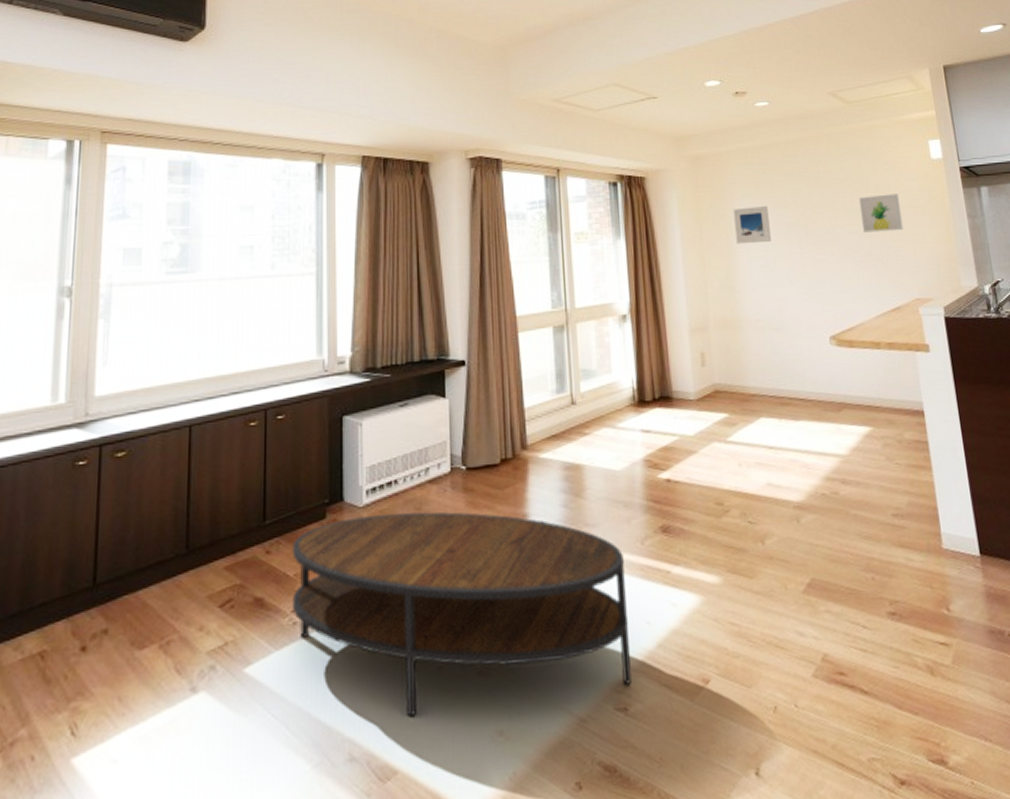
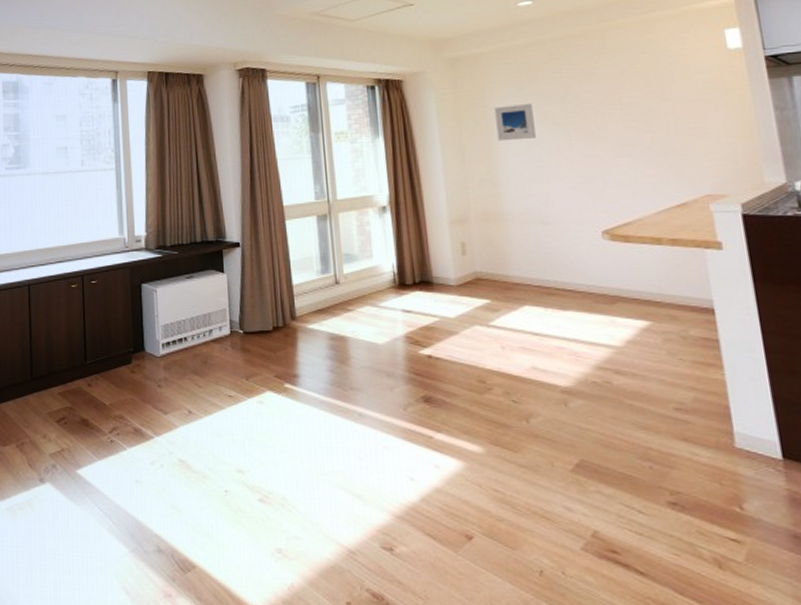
coffee table: present [291,511,633,717] -> none [107,364,397,529]
wall art: present [858,193,904,233] -> none [636,87,692,128]

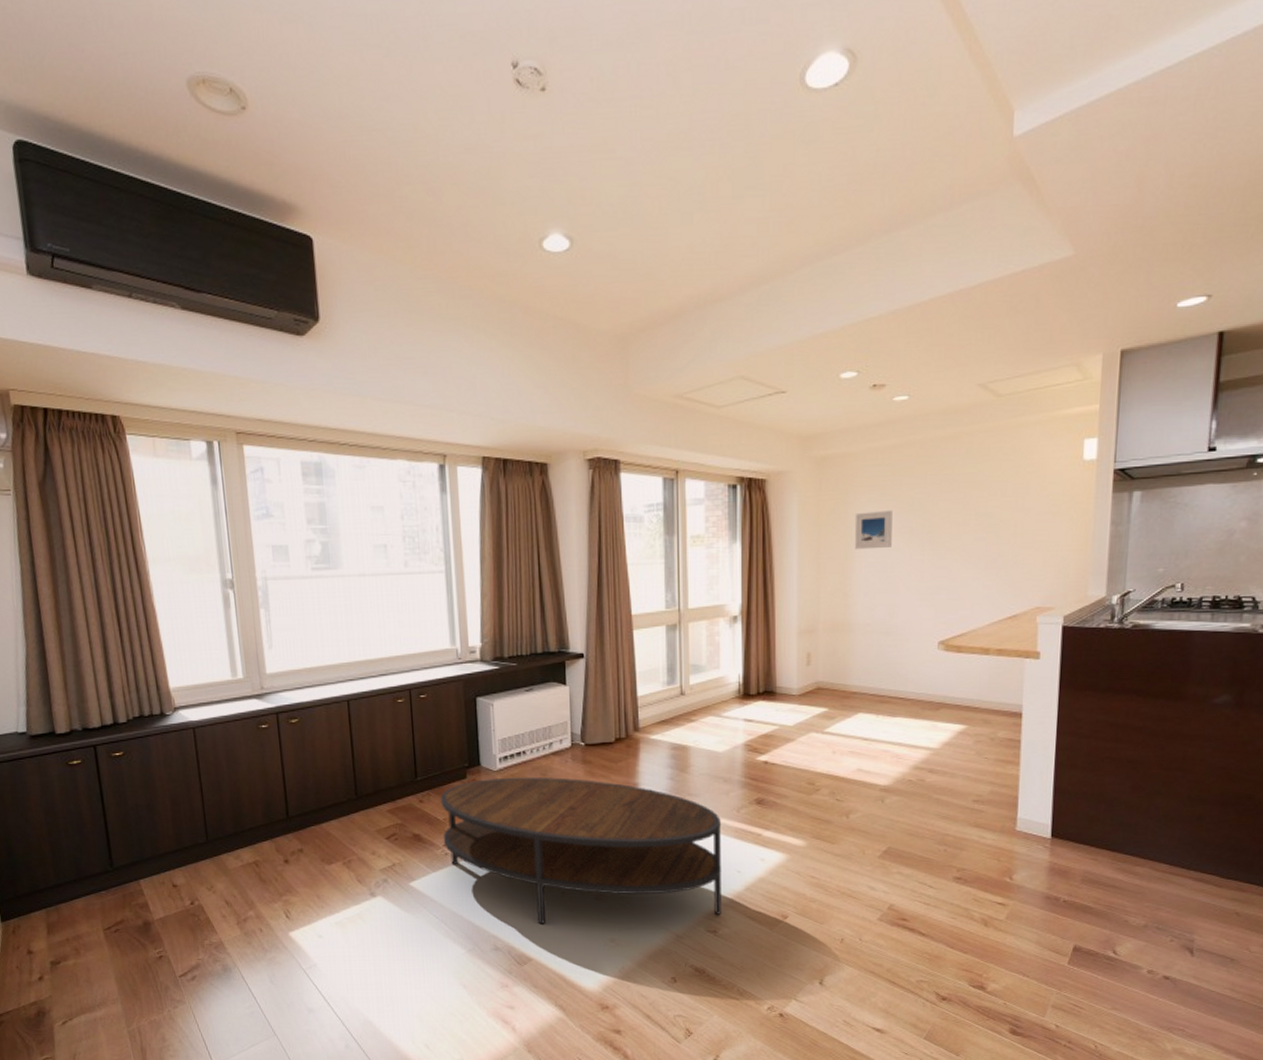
coffee table: none [107,364,397,529] -> present [440,777,723,925]

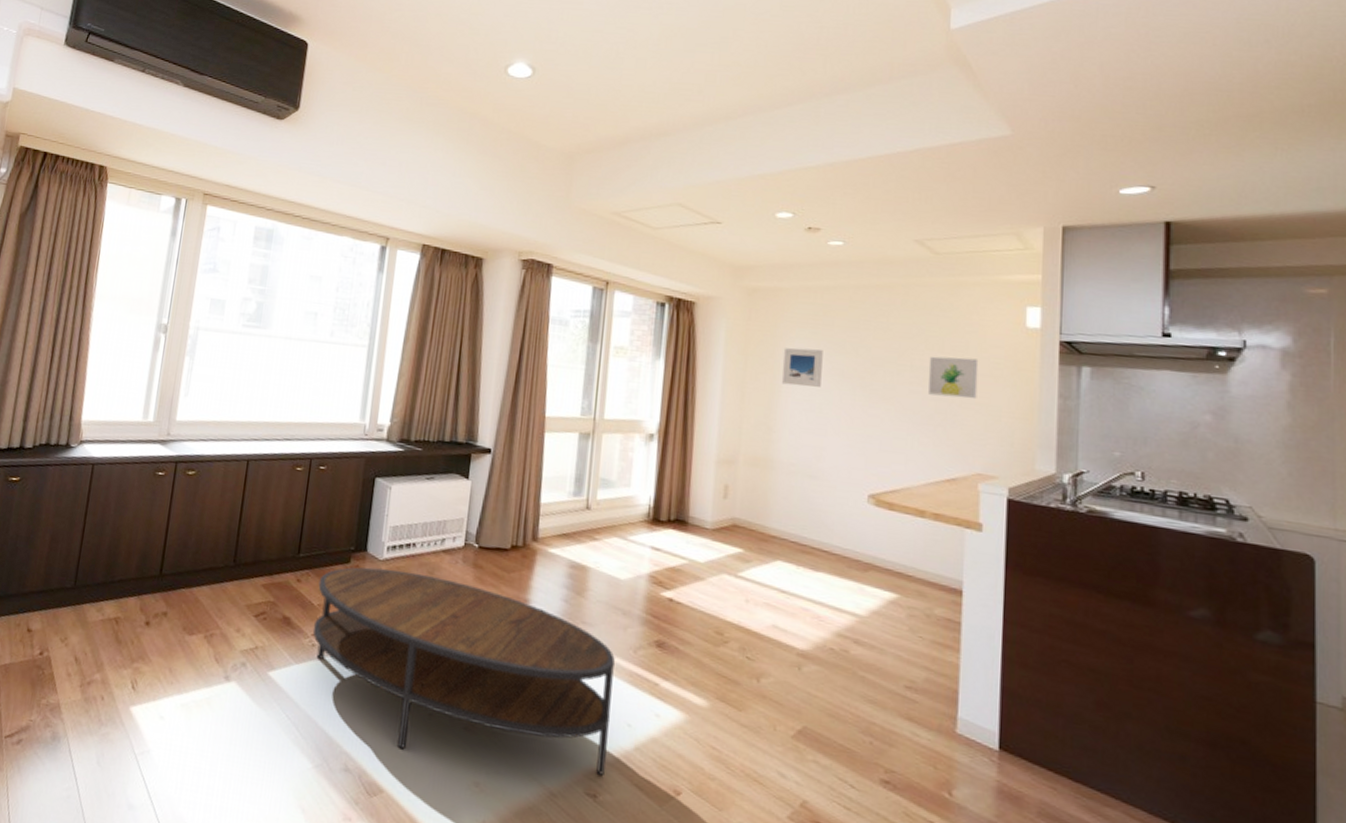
wall art: none [991,498,1039,539] -> present [928,356,979,400]

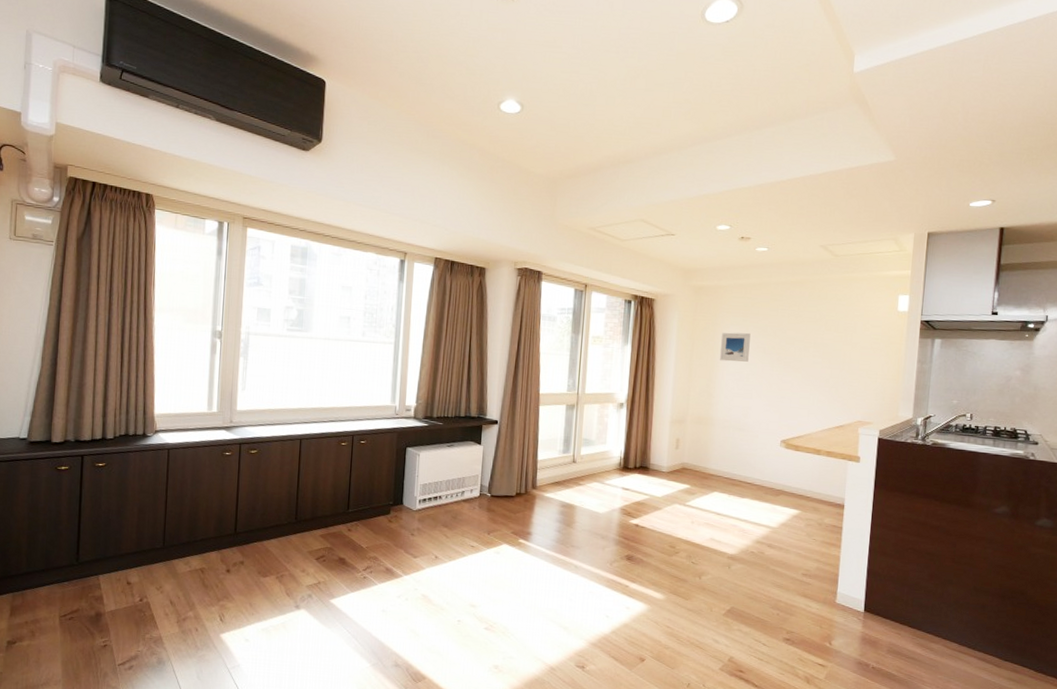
coffee table: present [312,567,615,776] -> none [363,516,596,652]
wall art: present [928,356,979,400] -> none [826,335,863,367]

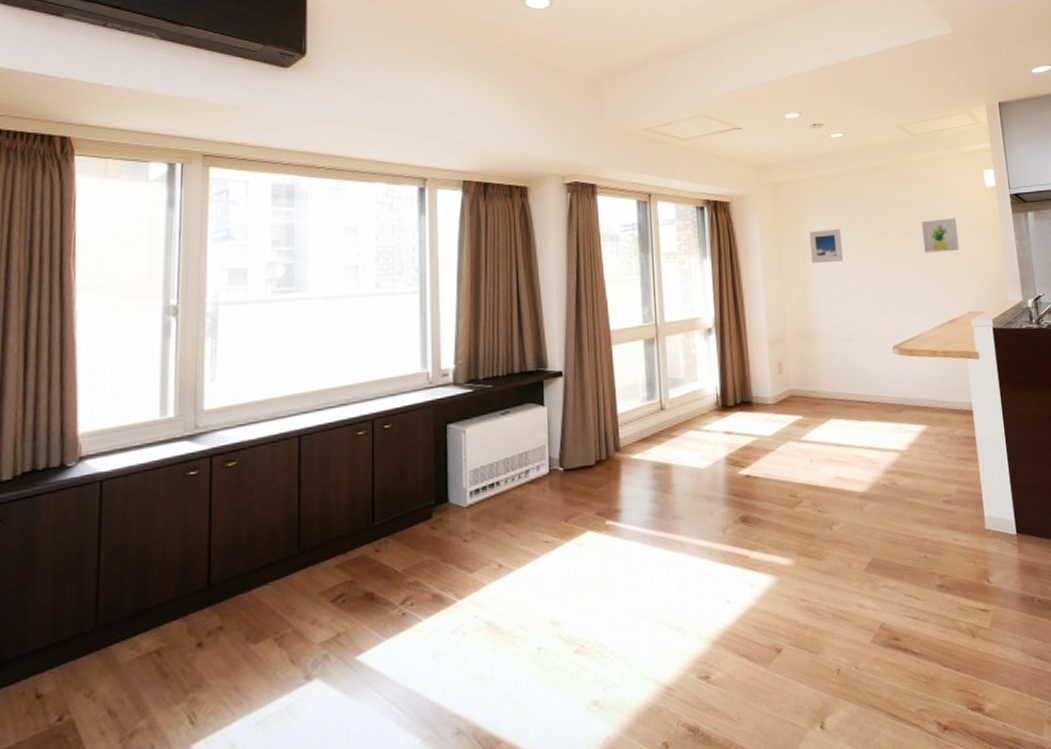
wall art: none [826,335,863,367] -> present [921,218,960,253]

